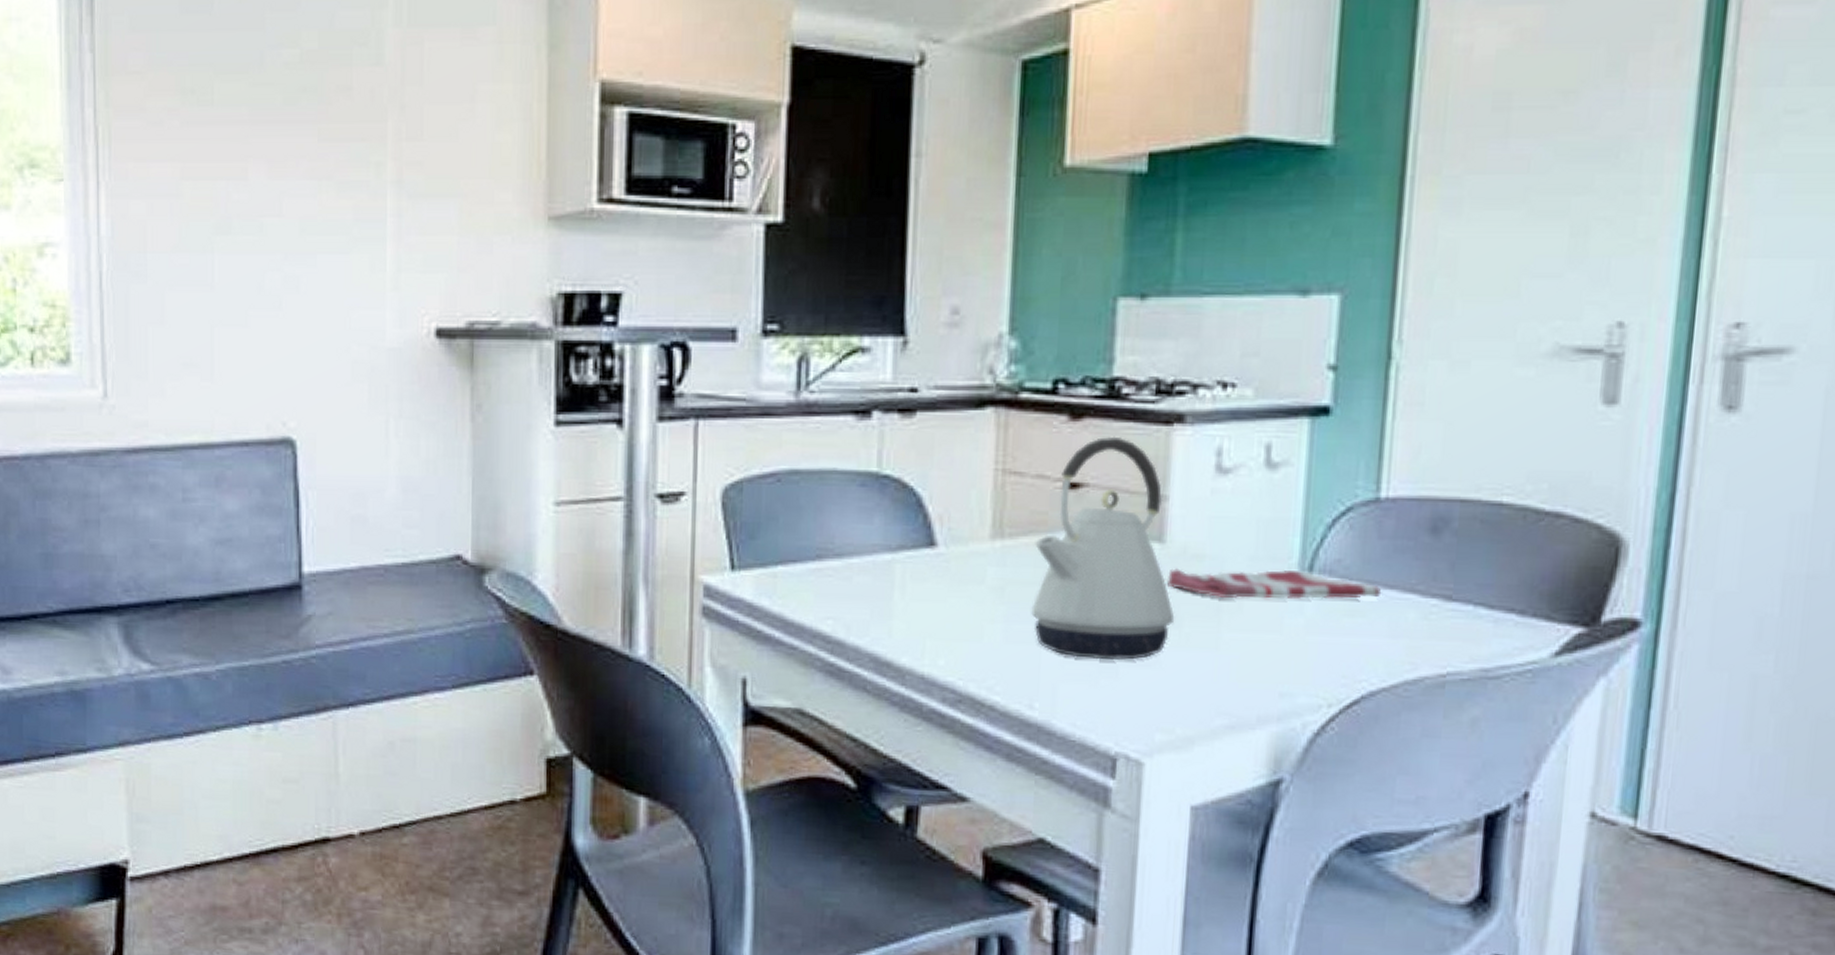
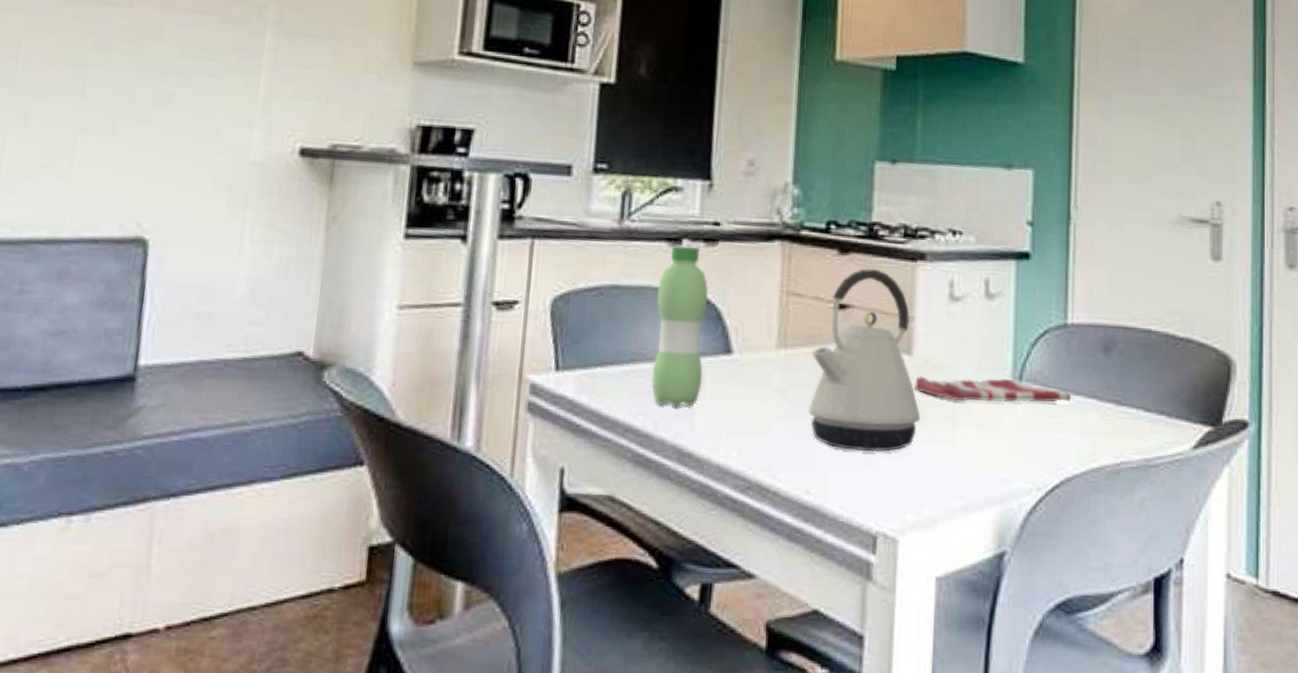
water bottle: none [840,420,906,610] -> present [651,246,709,407]

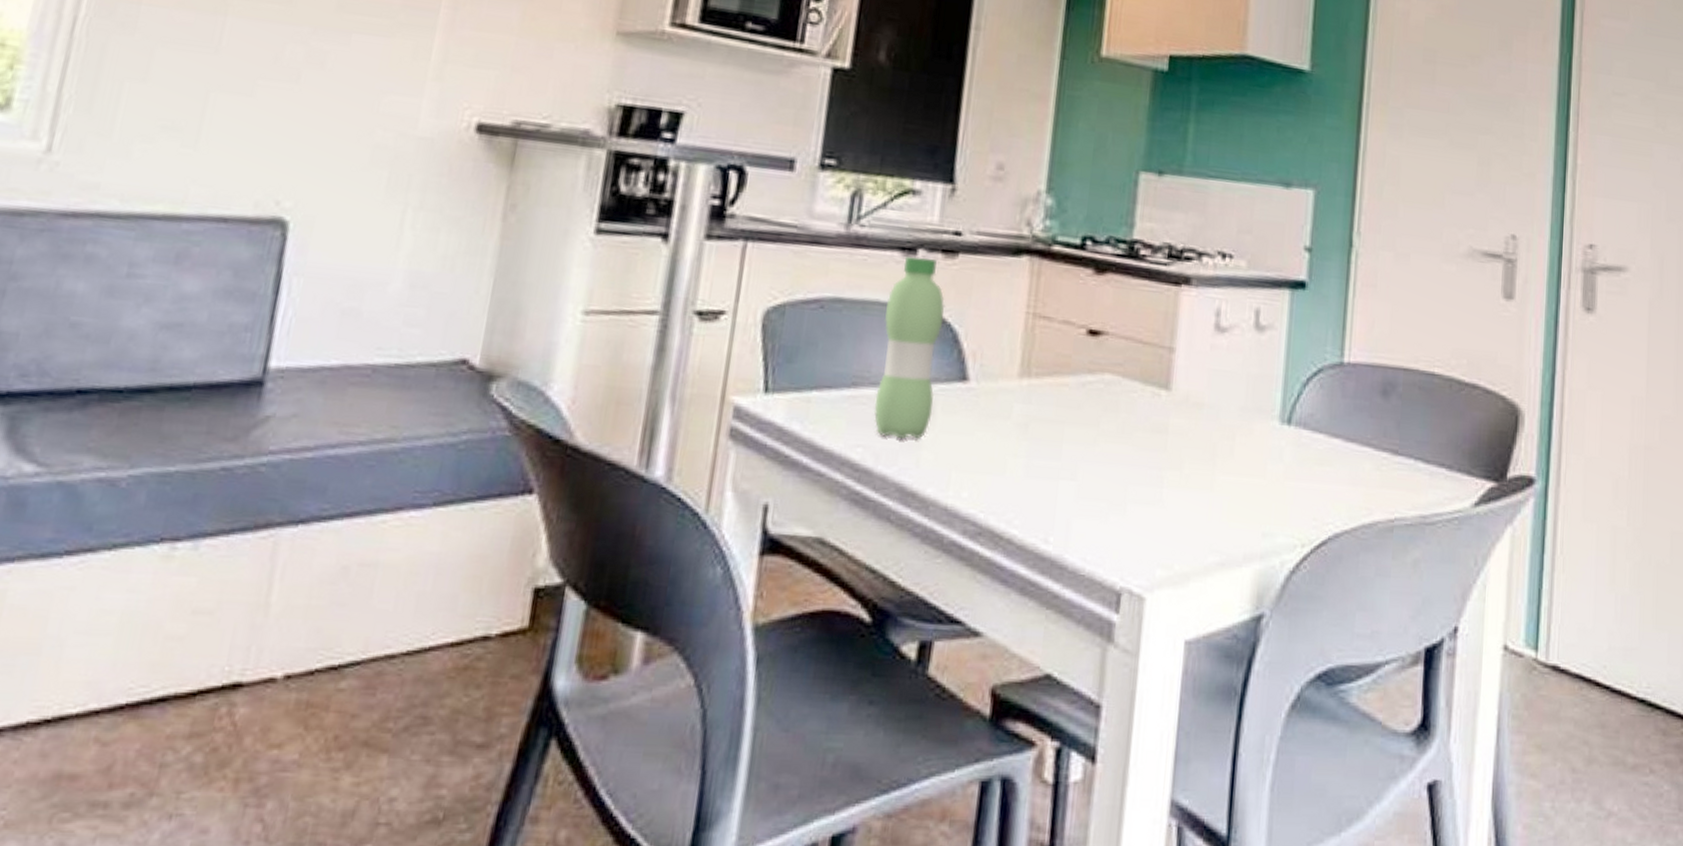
kettle: present [808,268,921,452] -> none [1051,291,1177,498]
dish towel: present [914,376,1072,403] -> none [1171,414,1345,450]

